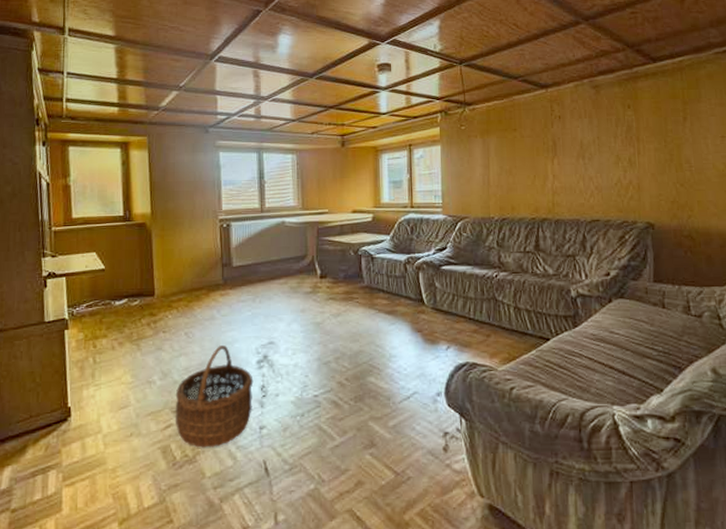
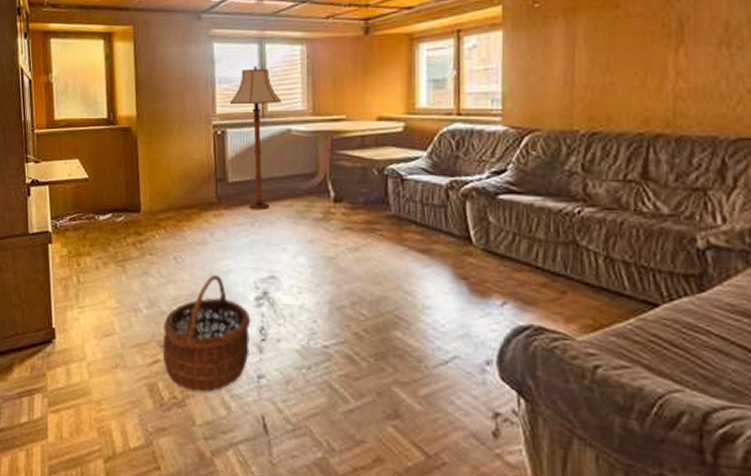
floor lamp: none [233,170,276,289] -> present [229,65,281,211]

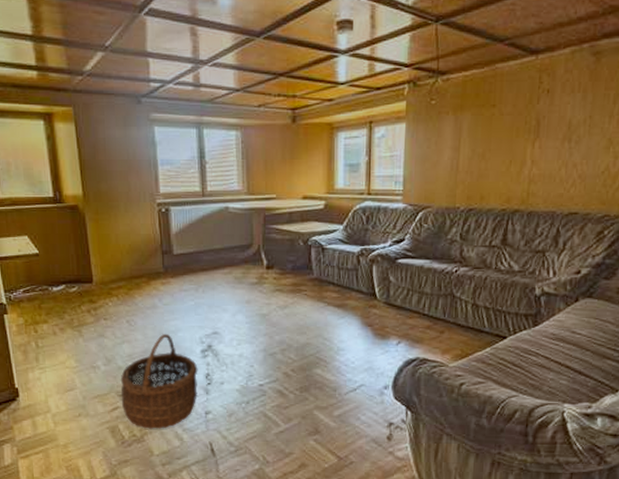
floor lamp: present [229,65,281,211] -> none [172,149,219,278]

